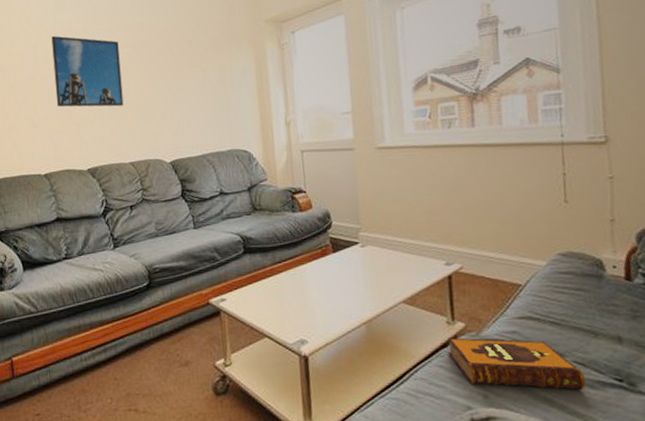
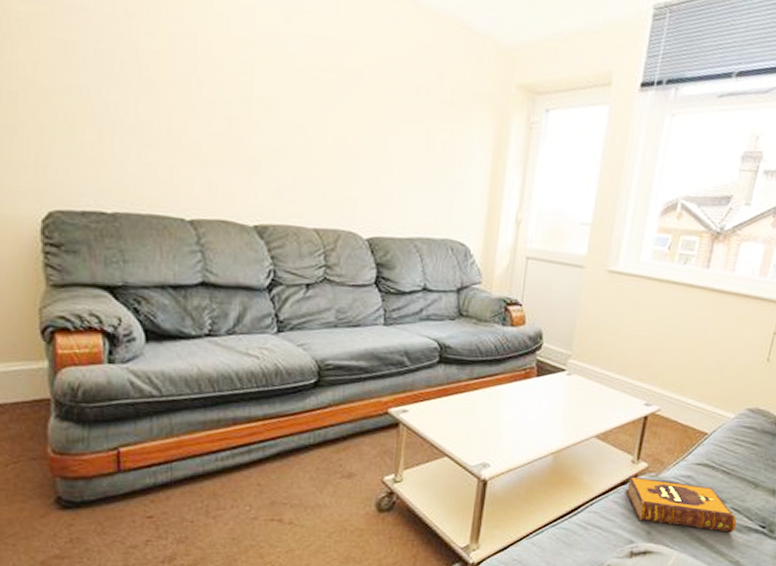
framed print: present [51,36,124,107] -> none [218,24,320,151]

